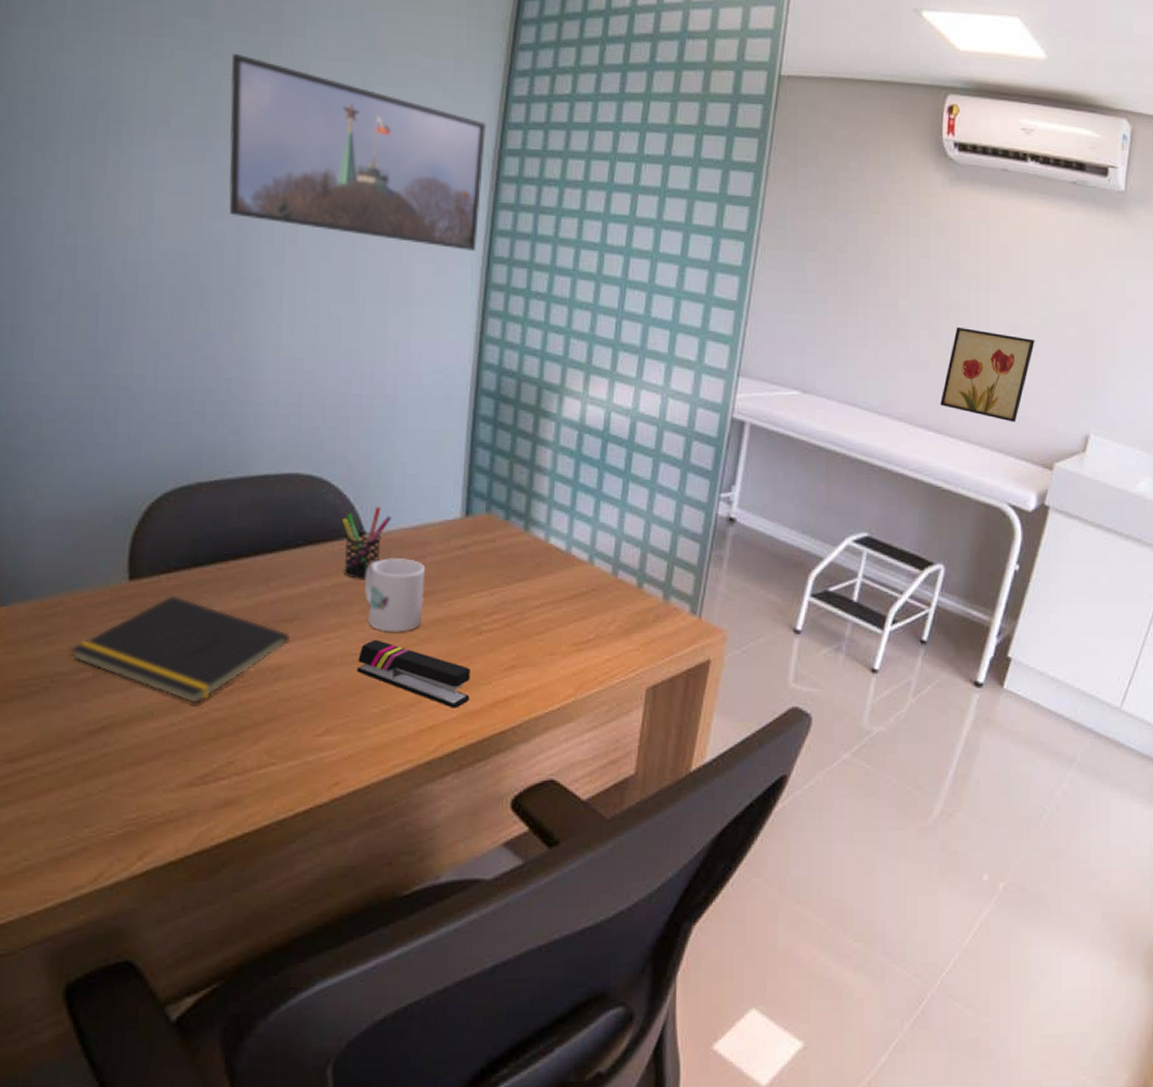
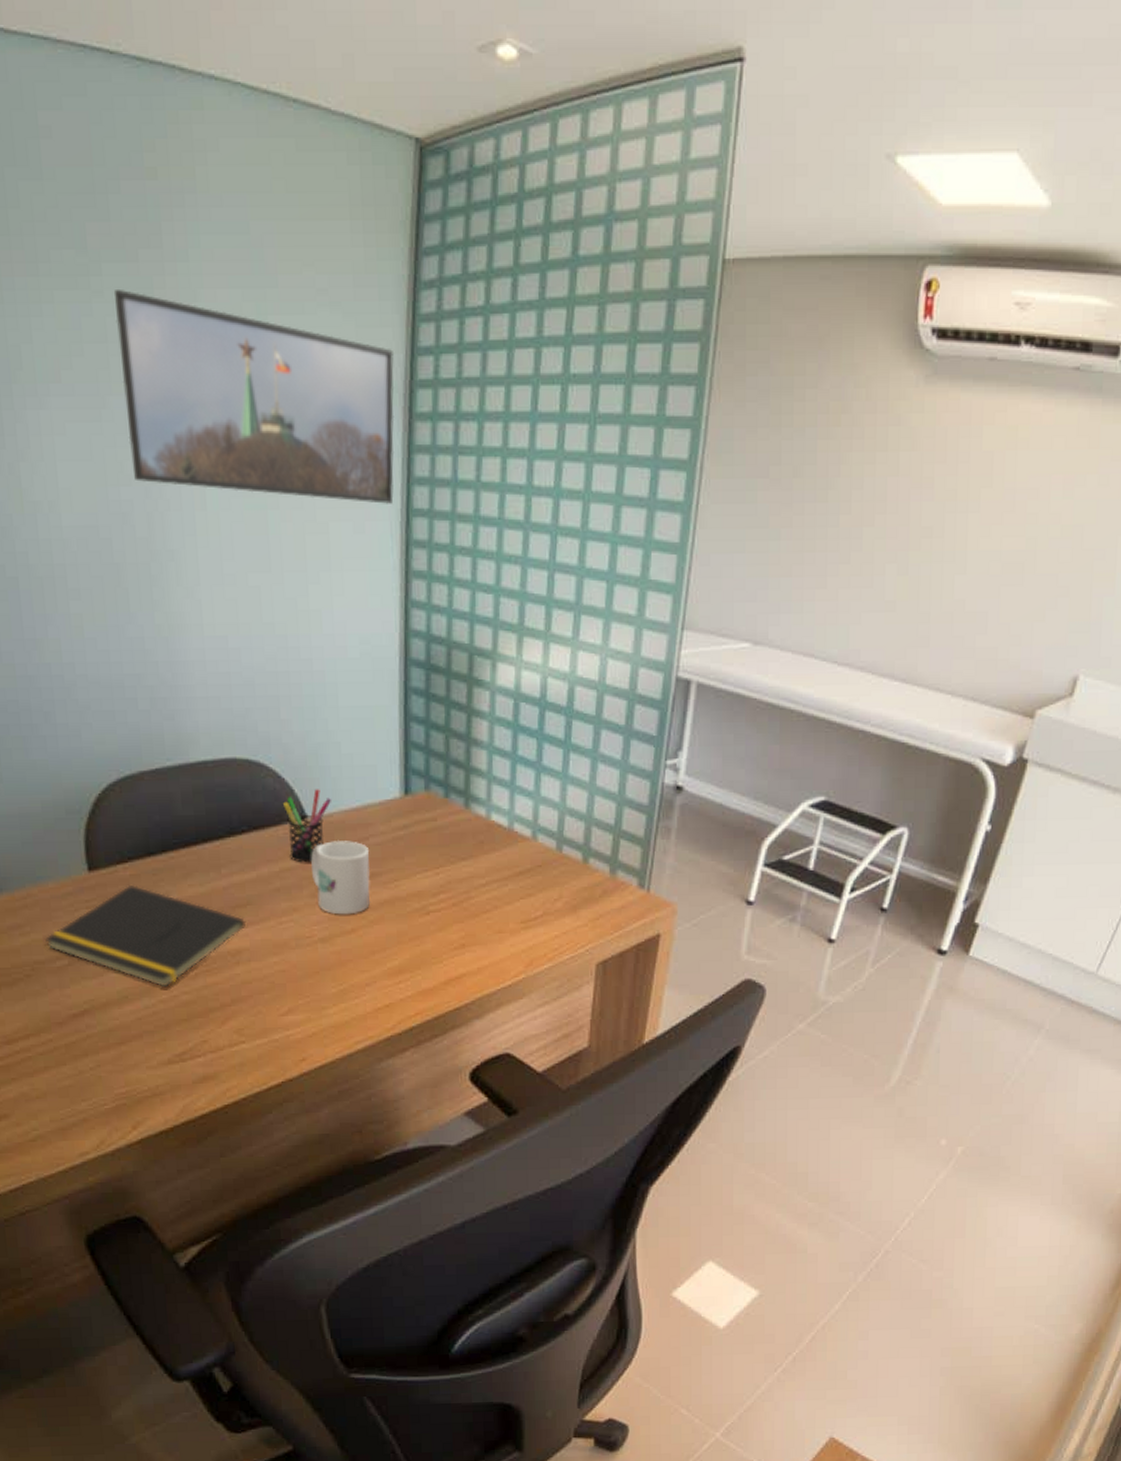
stapler: present [357,639,471,708] -> none [312,922,423,987]
wall art: present [940,326,1035,422] -> none [908,557,1020,666]

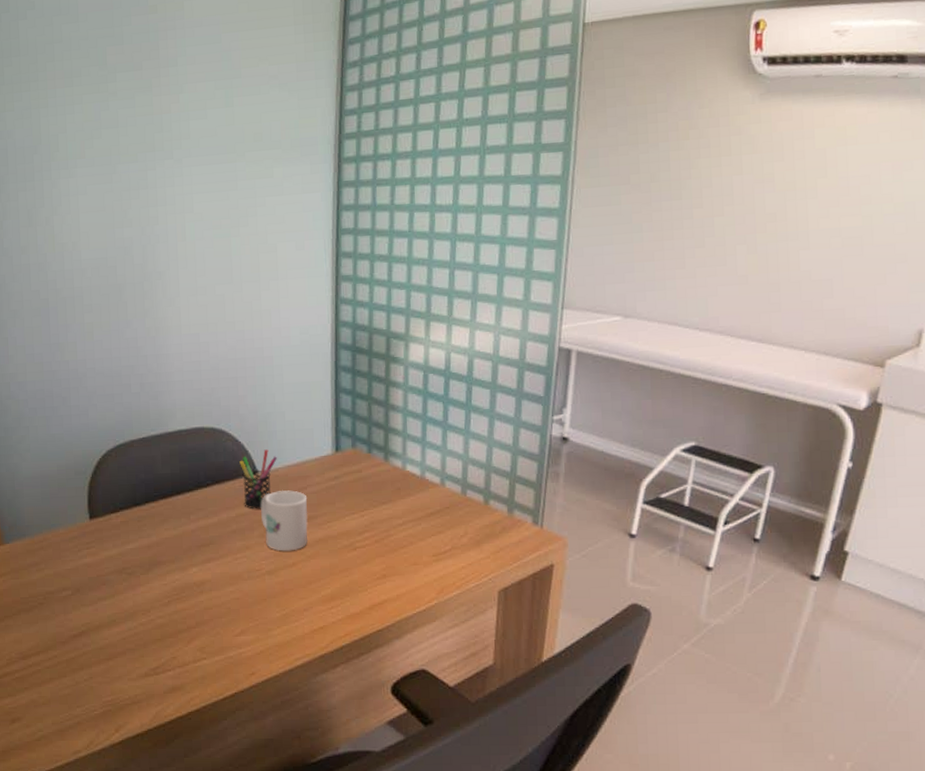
notepad: present [44,884,247,988] -> none [54,529,209,613]
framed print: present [113,290,395,504] -> none [124,90,327,227]

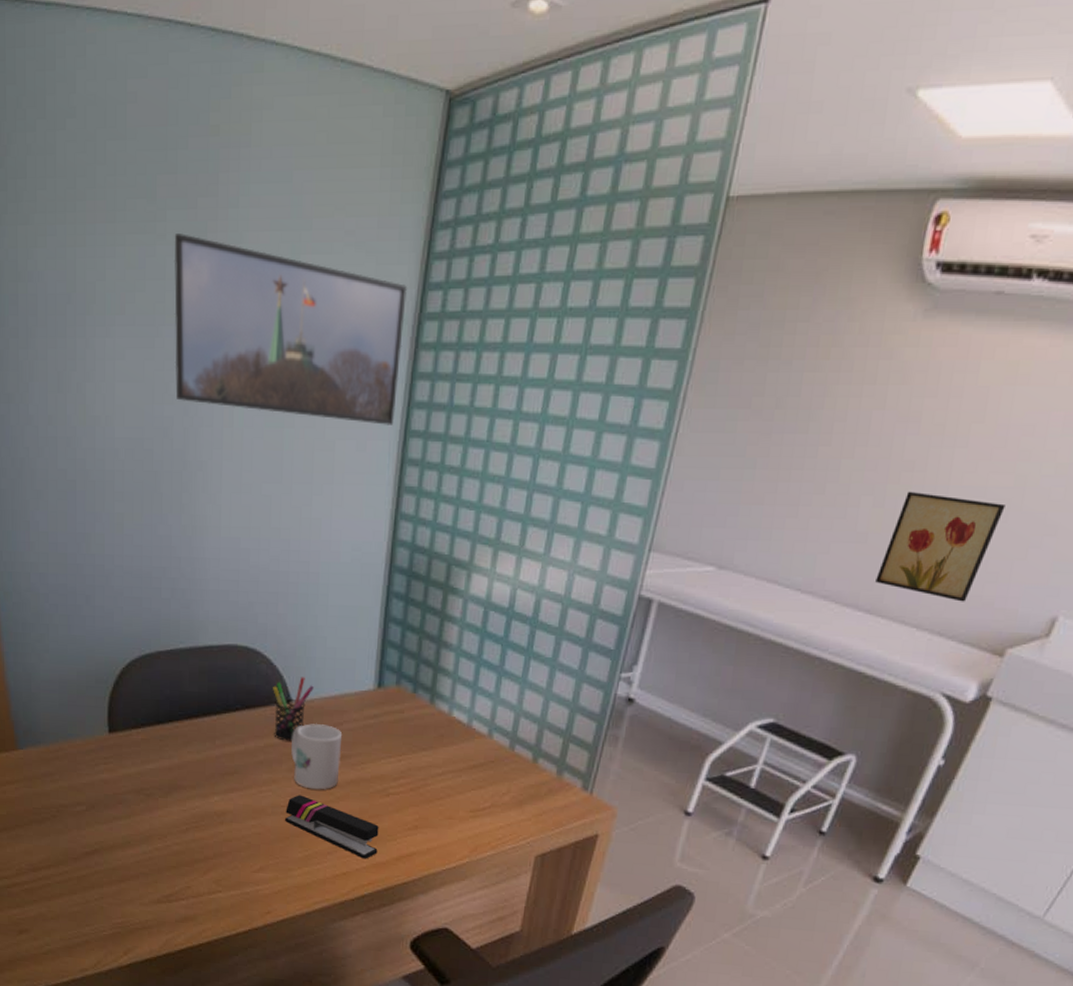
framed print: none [124,90,327,227] -> present [174,233,407,425]
stapler: none [261,558,351,612] -> present [285,795,379,859]
wall art: none [762,237,859,325] -> present [875,491,1005,602]

